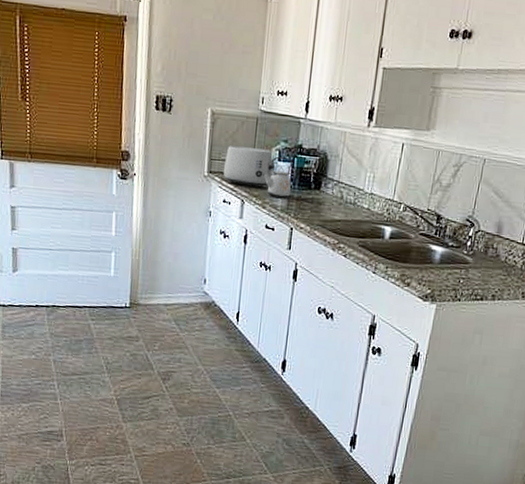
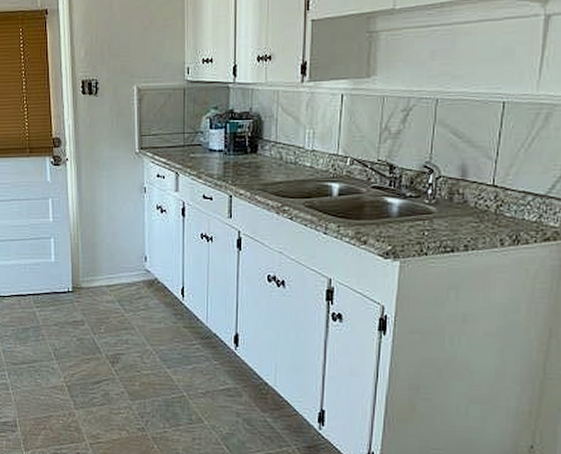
toaster: present [223,146,274,188] -> none [154,119,206,159]
kettle: present [262,156,293,198] -> none [194,124,227,166]

